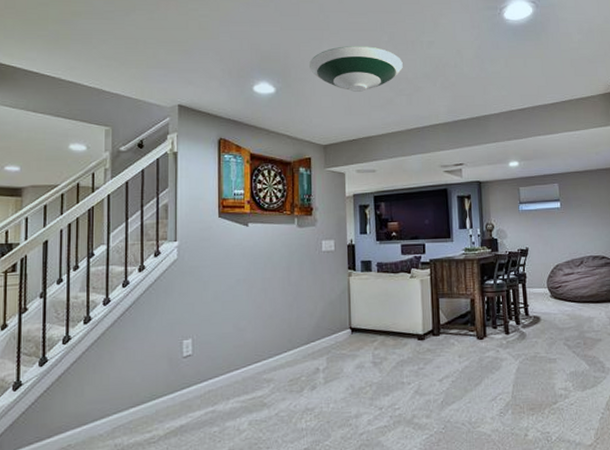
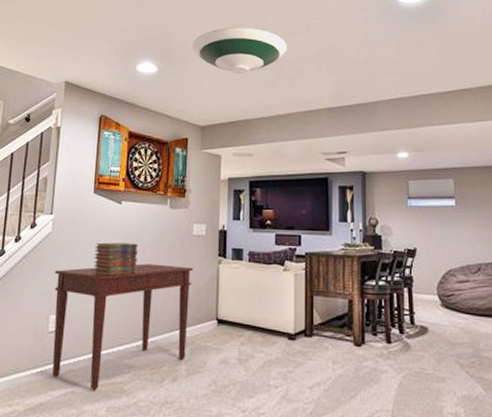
desk: none [183,281,324,408] -> present [52,263,193,391]
book stack: none [224,263,268,297] -> present [93,242,138,276]

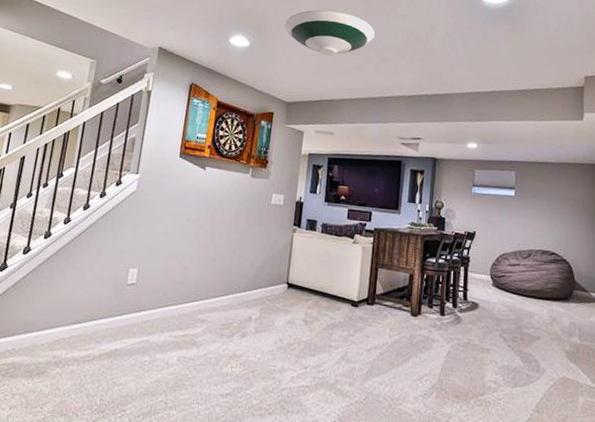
desk: present [52,263,193,391] -> none [128,226,269,341]
book stack: present [93,242,138,276] -> none [173,204,218,237]

